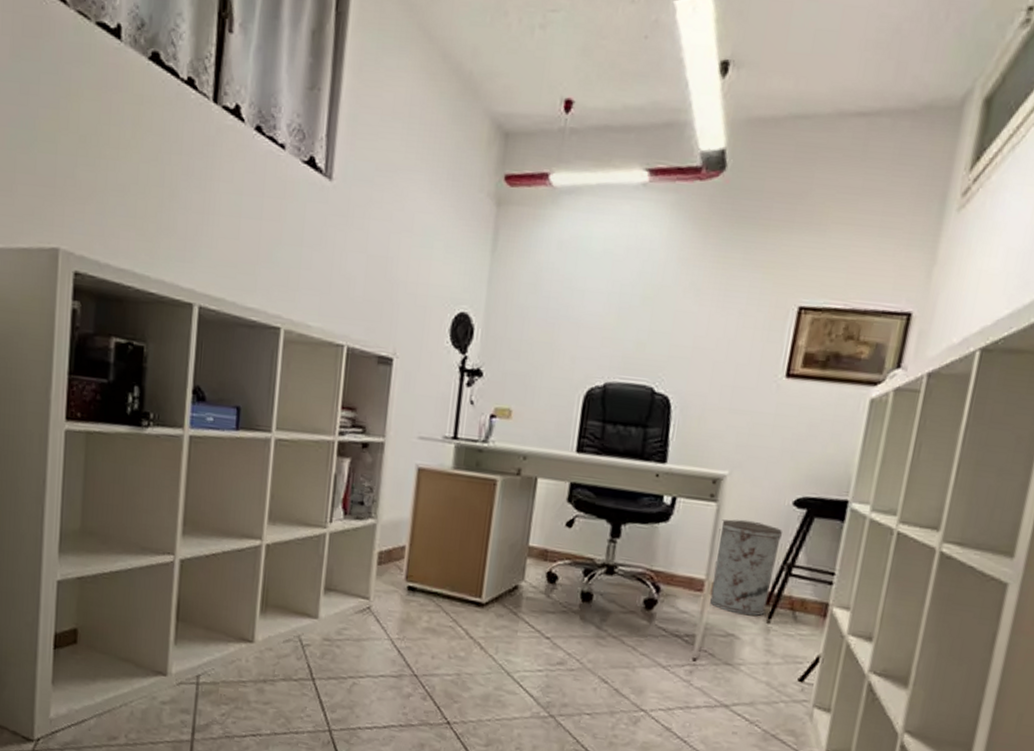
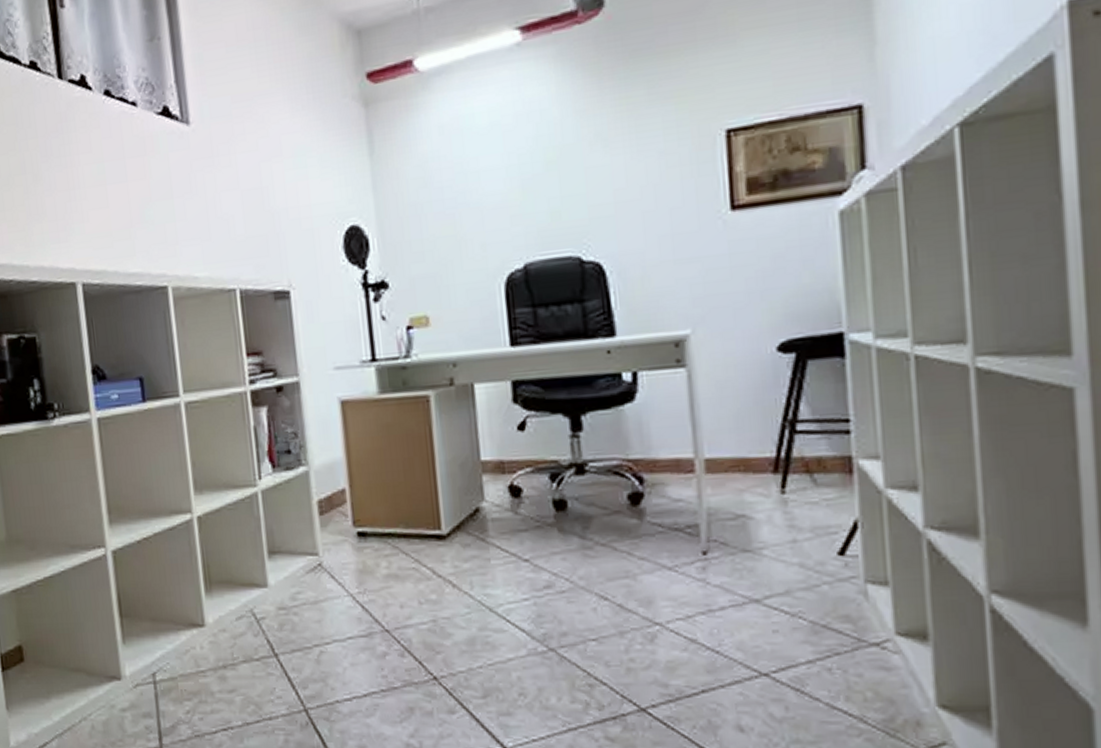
trash can: present [710,519,783,616] -> none [696,379,776,491]

